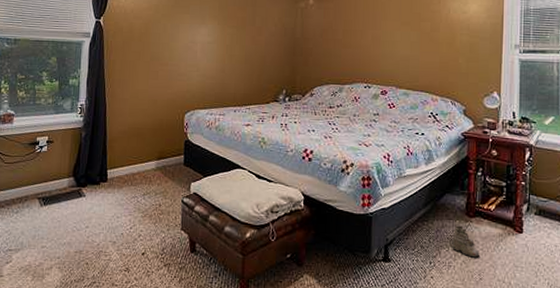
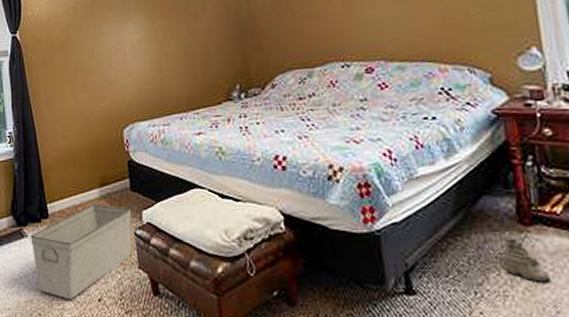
storage bin: none [88,174,182,253] -> present [30,204,132,300]

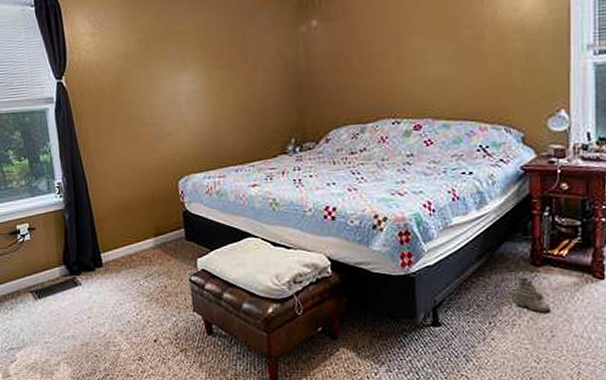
storage bin: present [30,204,132,300] -> none [84,253,187,342]

